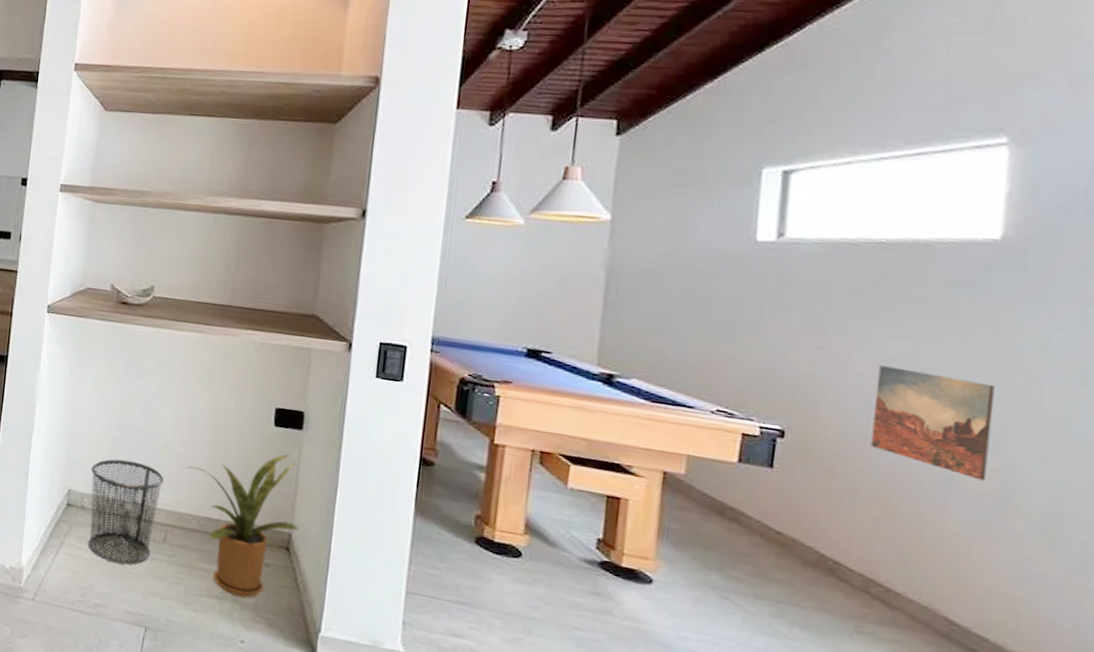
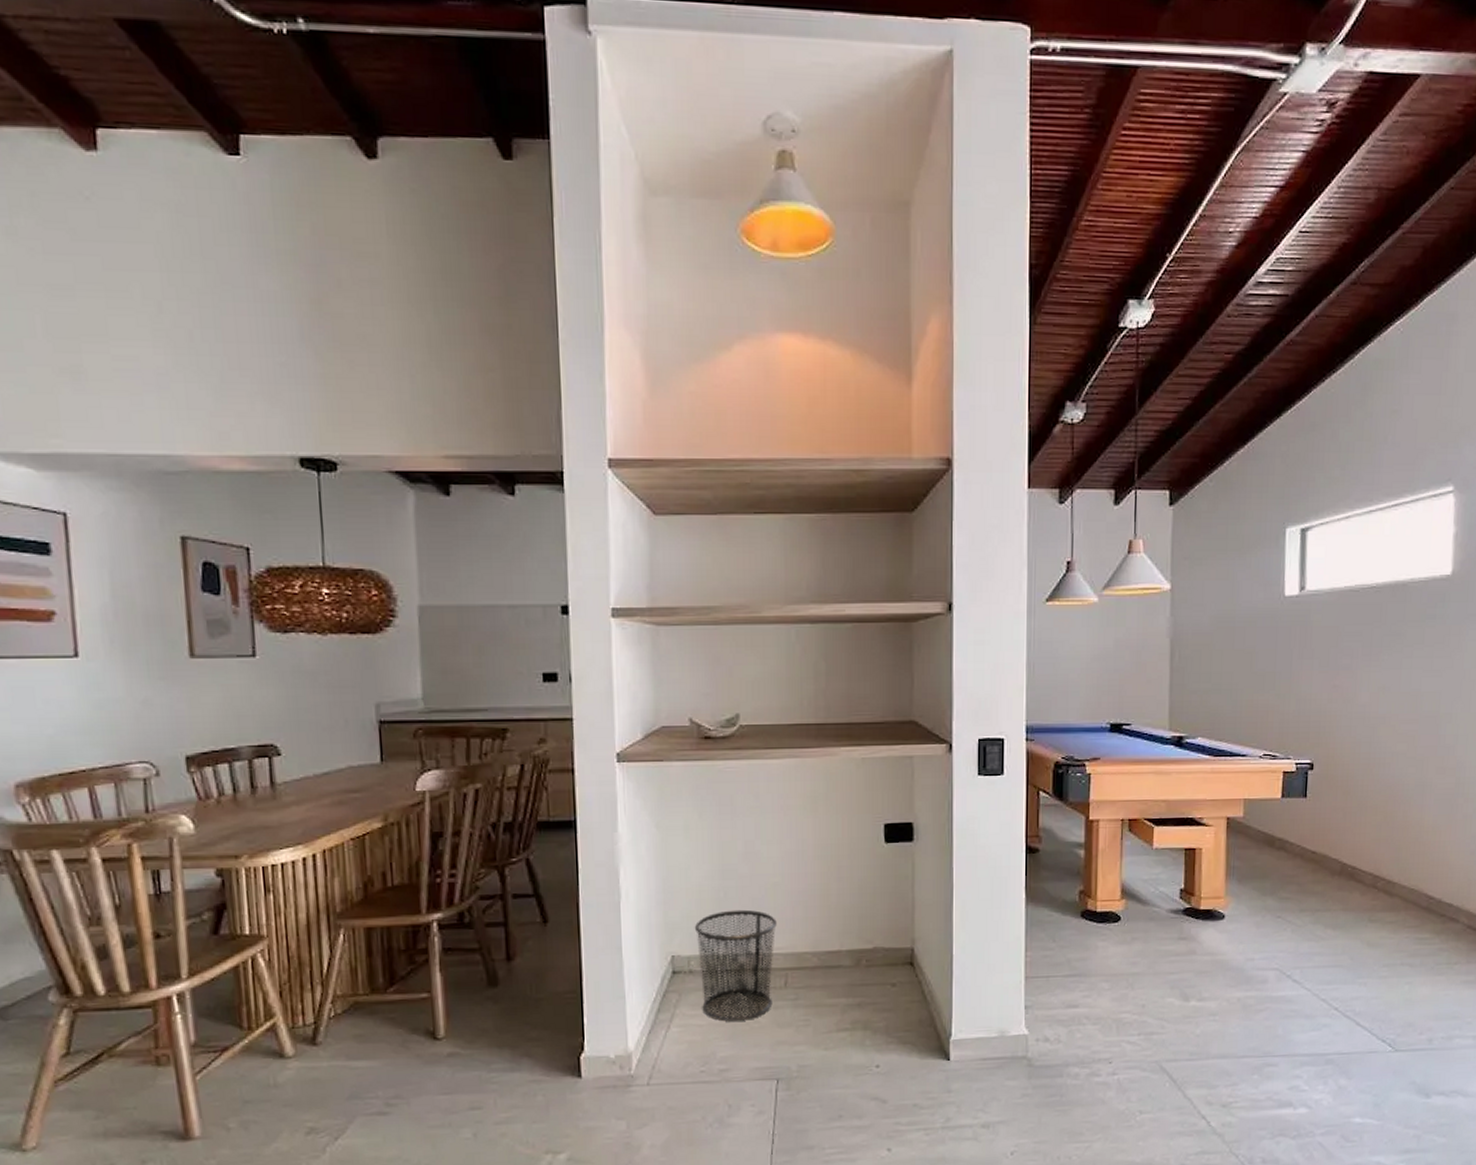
house plant: present [188,454,300,598] -> none [801,869,921,1023]
wall art: present [870,364,995,481] -> none [1373,693,1451,779]

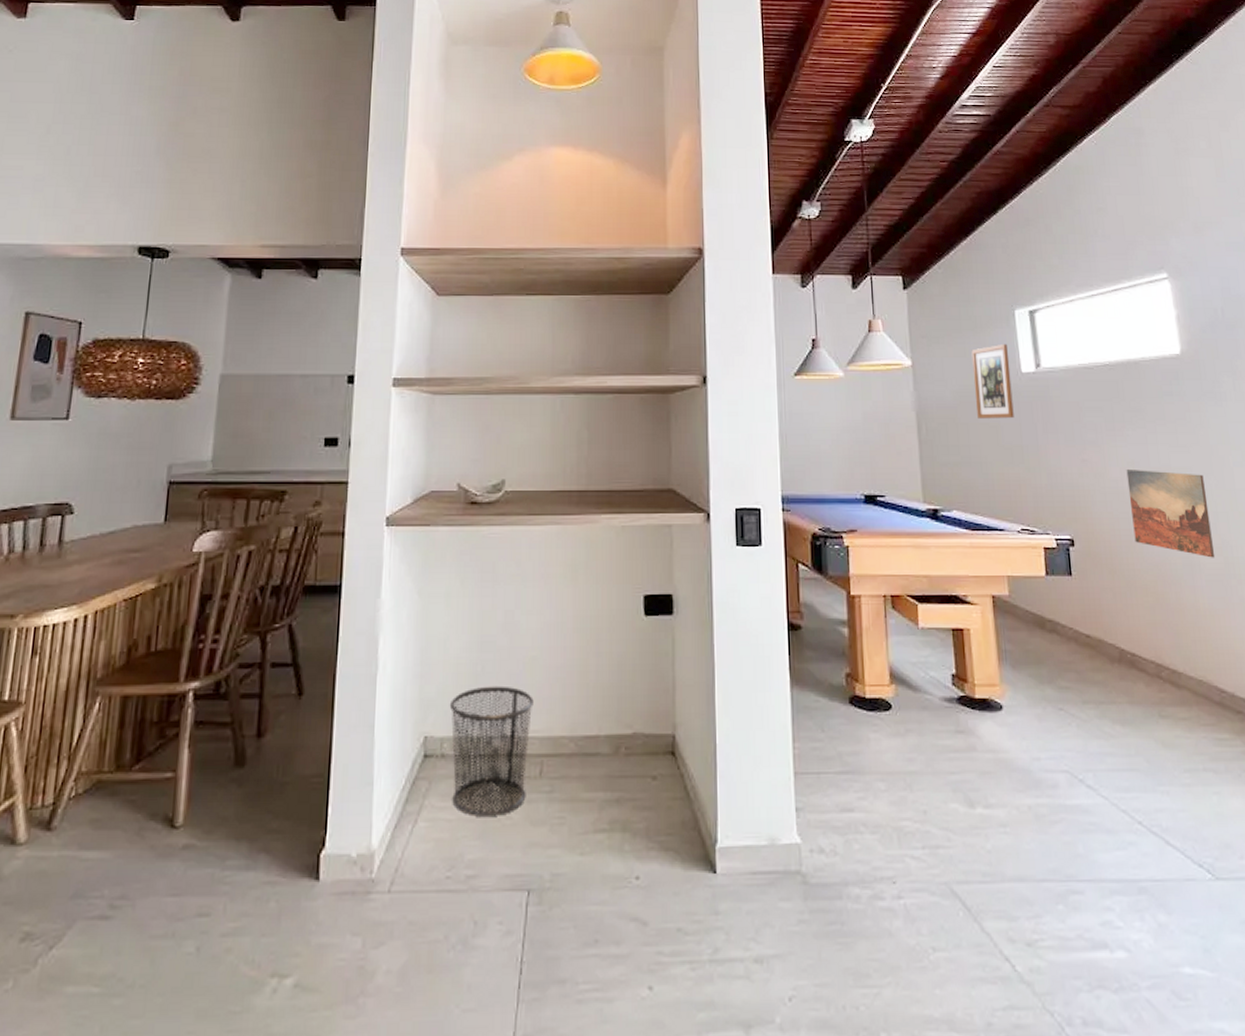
wall art: none [1233,565,1274,645] -> present [971,343,1014,419]
wall art: none [1373,693,1451,779] -> present [1126,468,1215,558]

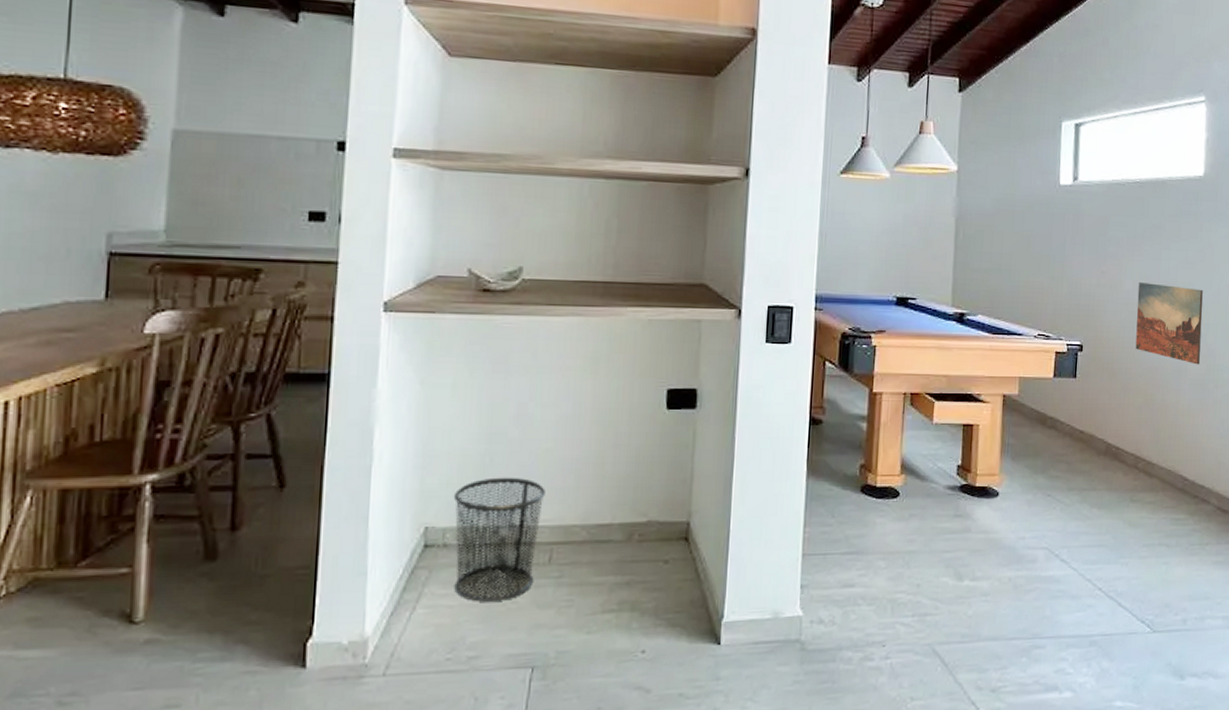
wall art: present [971,343,1014,419] -> none [1013,154,1050,229]

